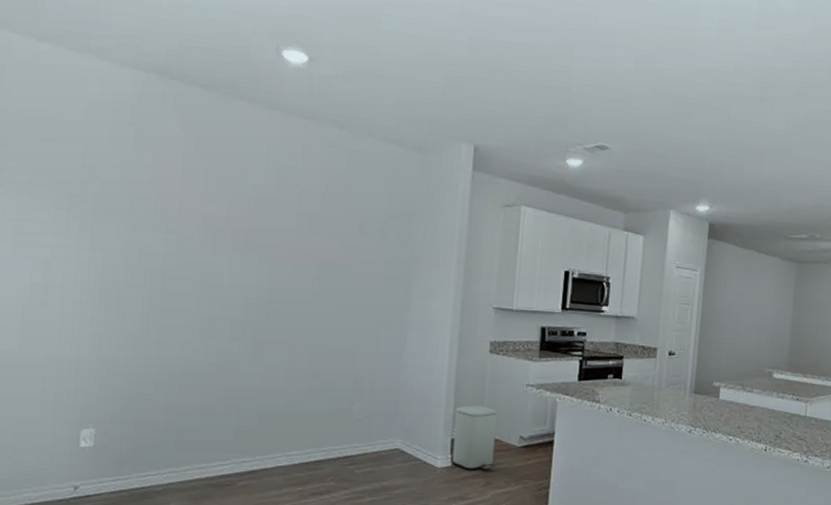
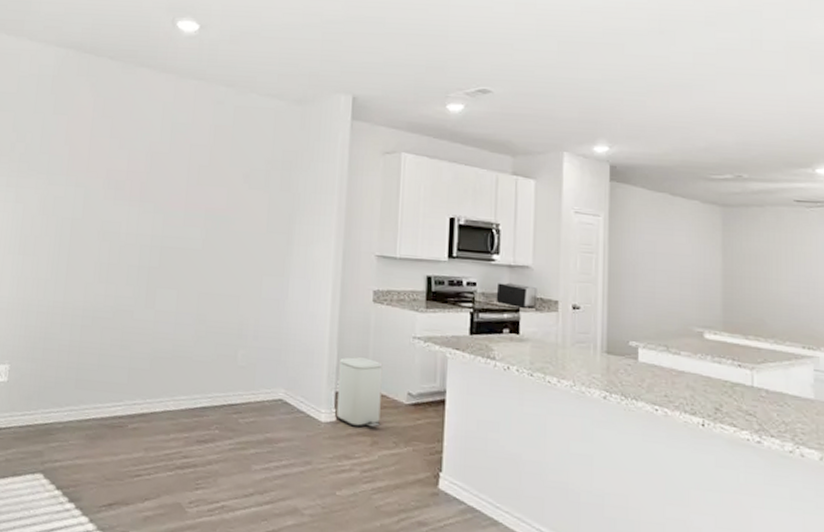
toaster: none [603,332,640,356] -> present [496,282,538,309]

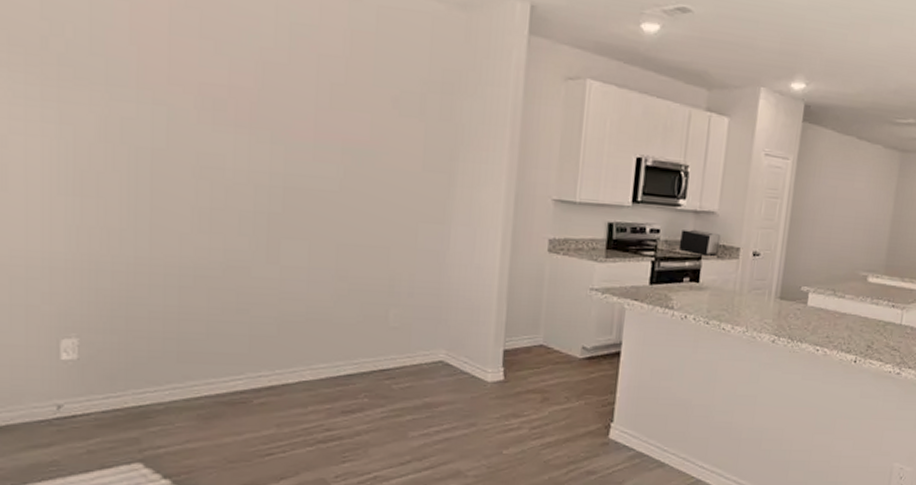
pedal bin: present [337,356,383,428] -> none [505,311,557,385]

